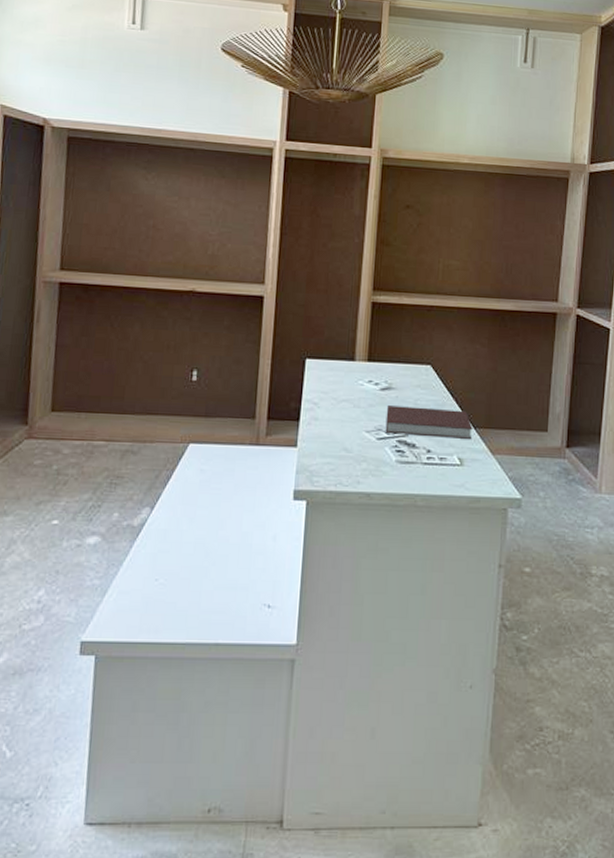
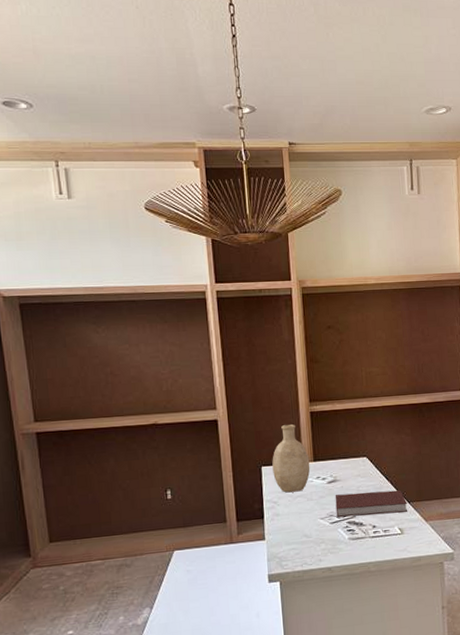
decorative vase: none [318,312,363,395] -> present [272,423,310,493]

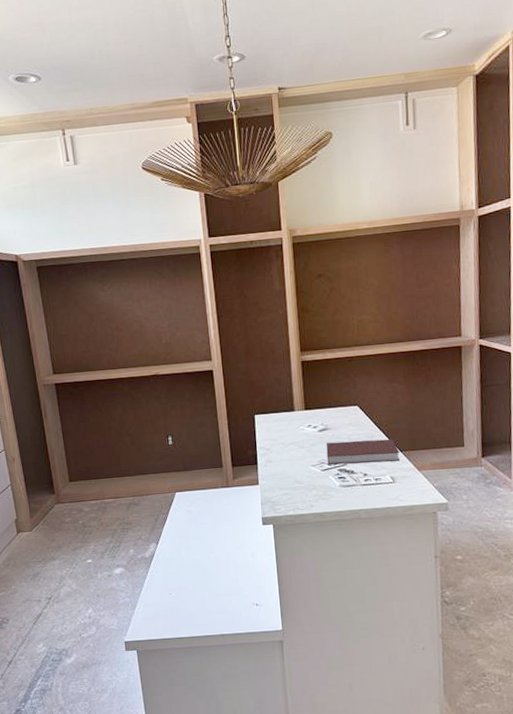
decorative vase: present [272,423,310,493] -> none [264,373,302,440]

